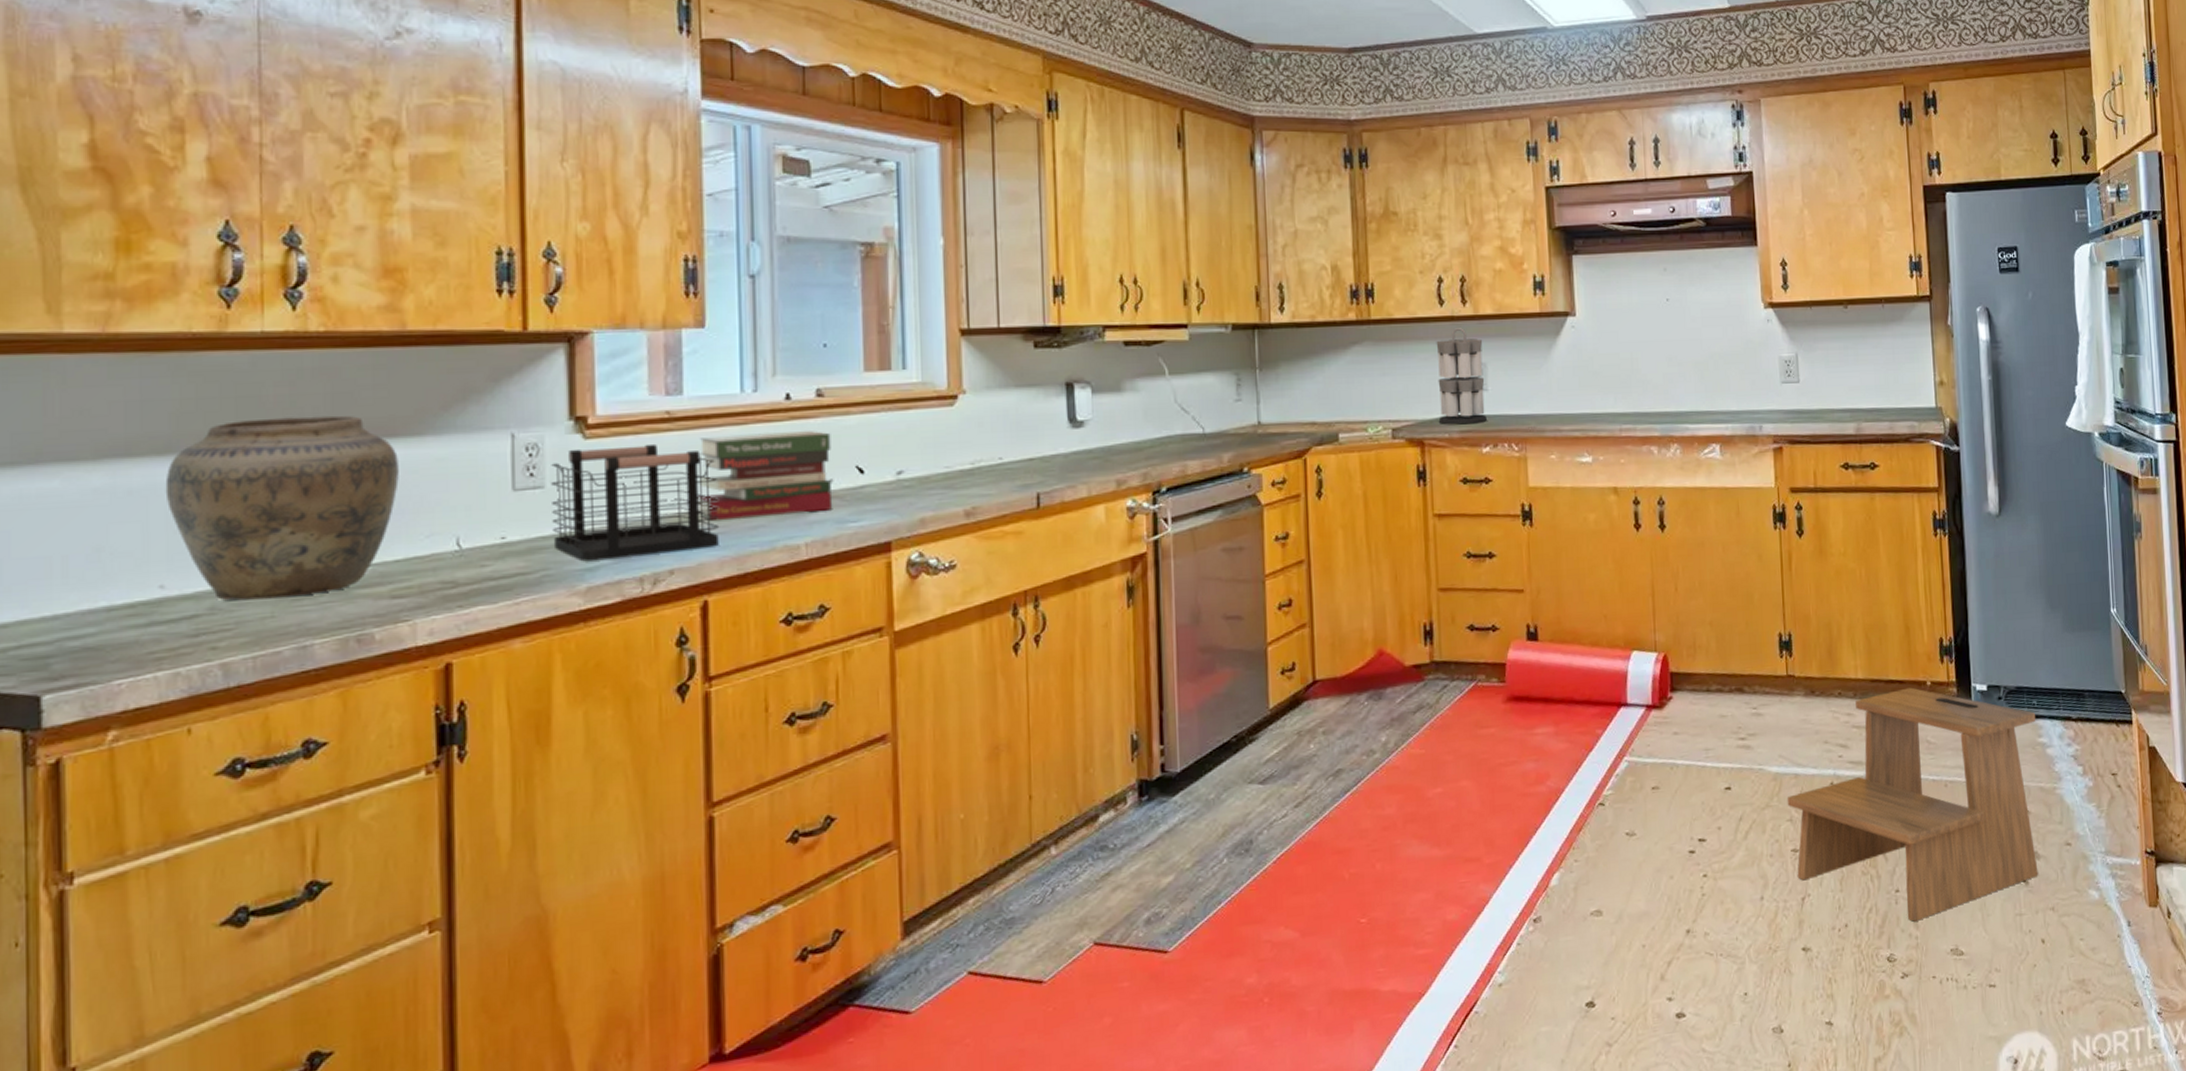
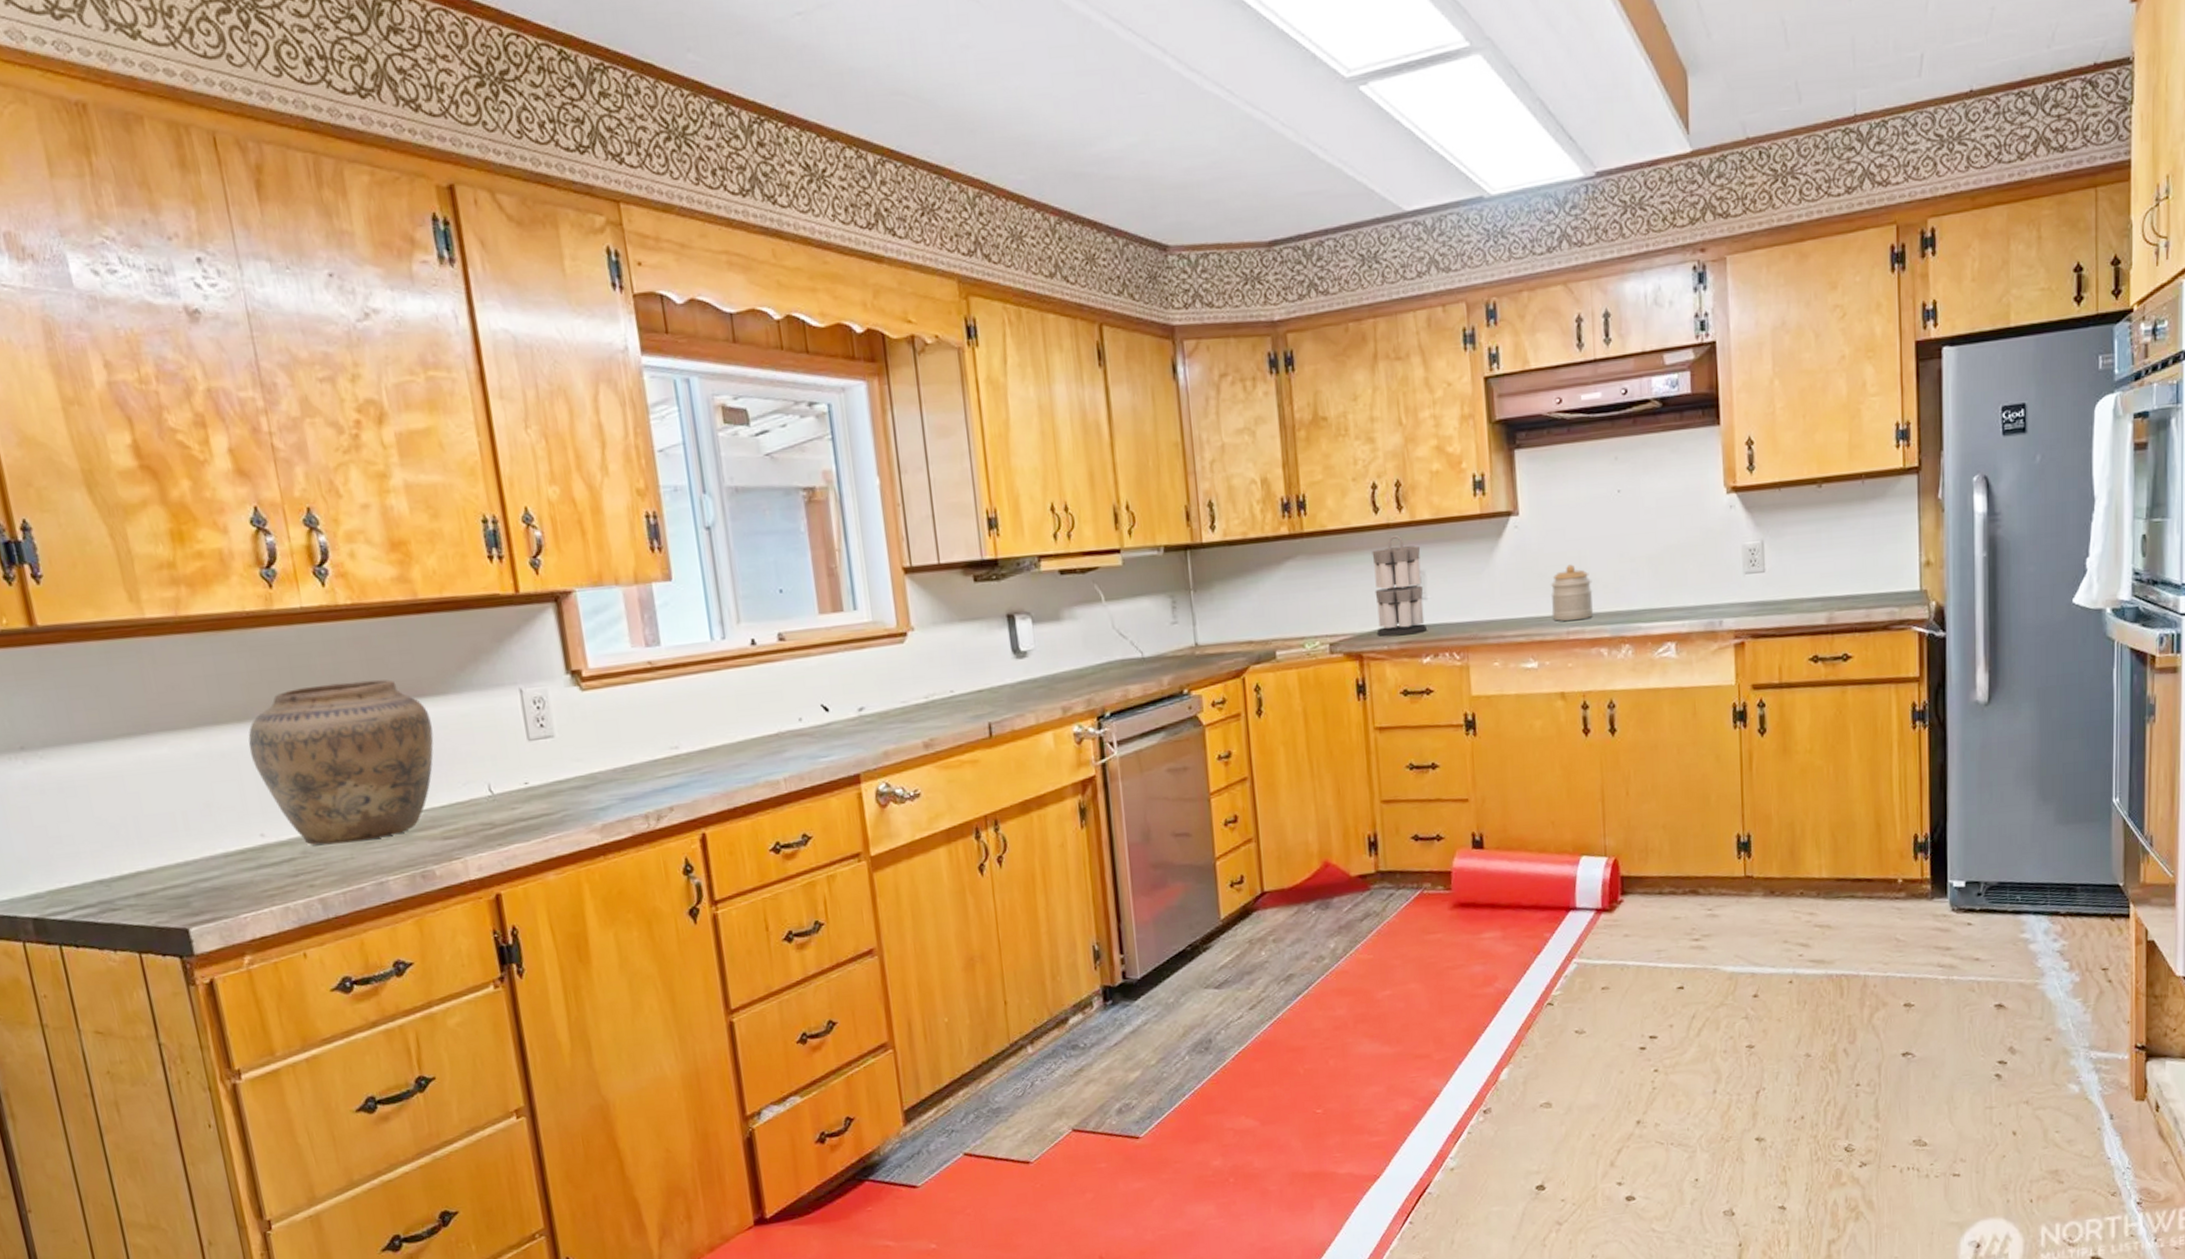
dish rack: present [551,443,720,562] -> none [557,692,709,802]
books: present [697,430,833,522] -> none [681,673,805,762]
jar: none [1604,365,1645,419] -> present [1550,564,1594,622]
step stool: present [1787,687,2038,922] -> none [1742,885,2019,1114]

